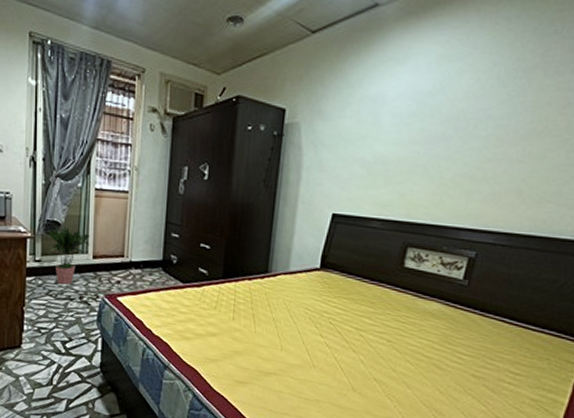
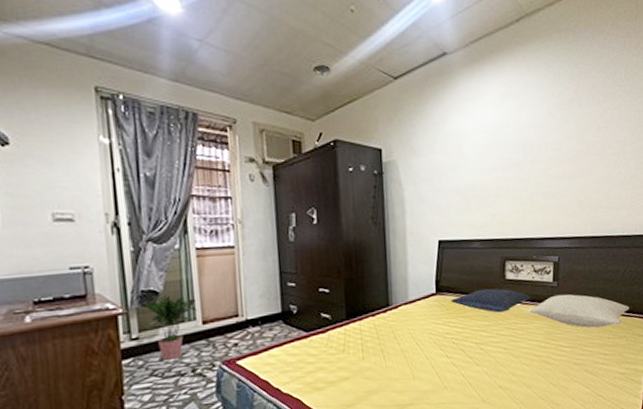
pillow: none [335,272,433,302] -> present [451,288,532,313]
pillow: none [426,295,563,344] -> present [529,294,630,328]

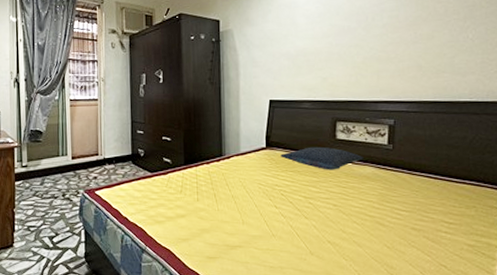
potted plant: present [144,294,198,361] -> none [32,134,69,186]
pillow: present [529,294,630,328] -> none [361,157,480,194]

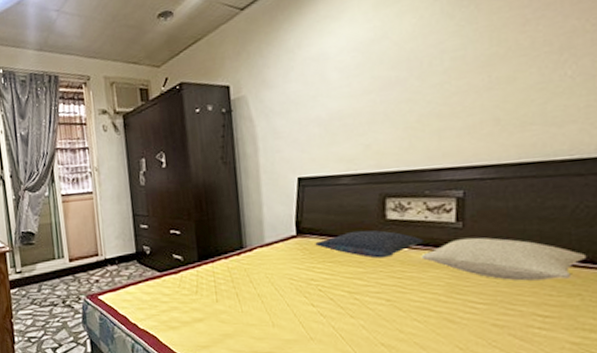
pillow: none [361,157,480,194] -> present [421,237,587,281]

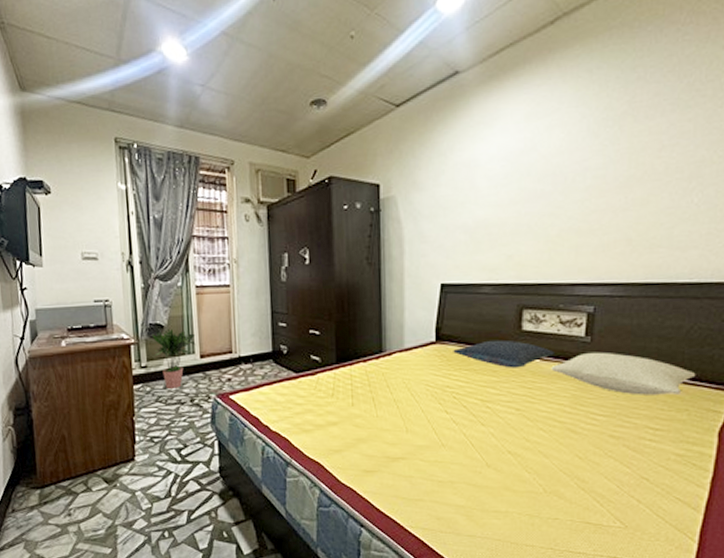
potted plant: none [24,235,65,293] -> present [152,328,196,390]

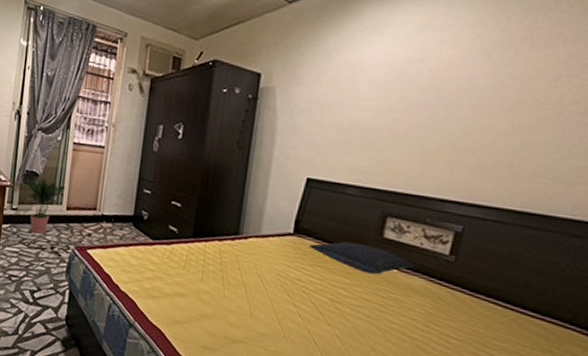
pillow: present [551,352,696,395] -> none [408,271,567,334]

